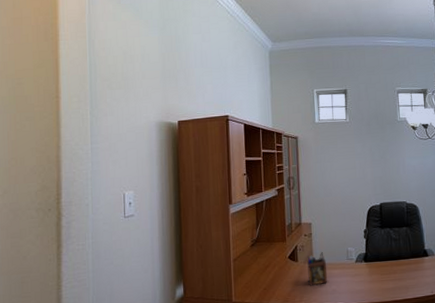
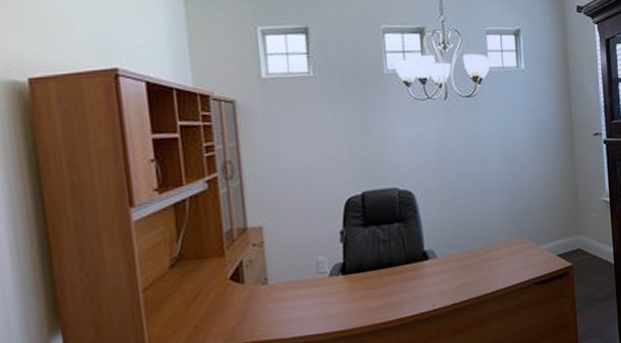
desk organizer: present [307,251,327,286] -> none [258,265,290,316]

